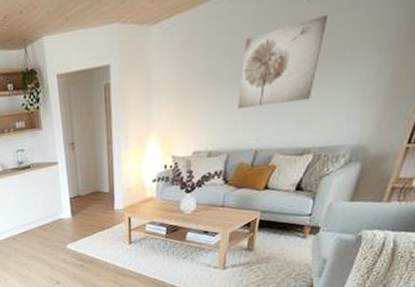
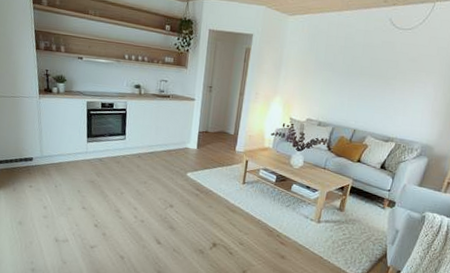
wall art: present [238,14,329,110] -> none [345,45,413,102]

